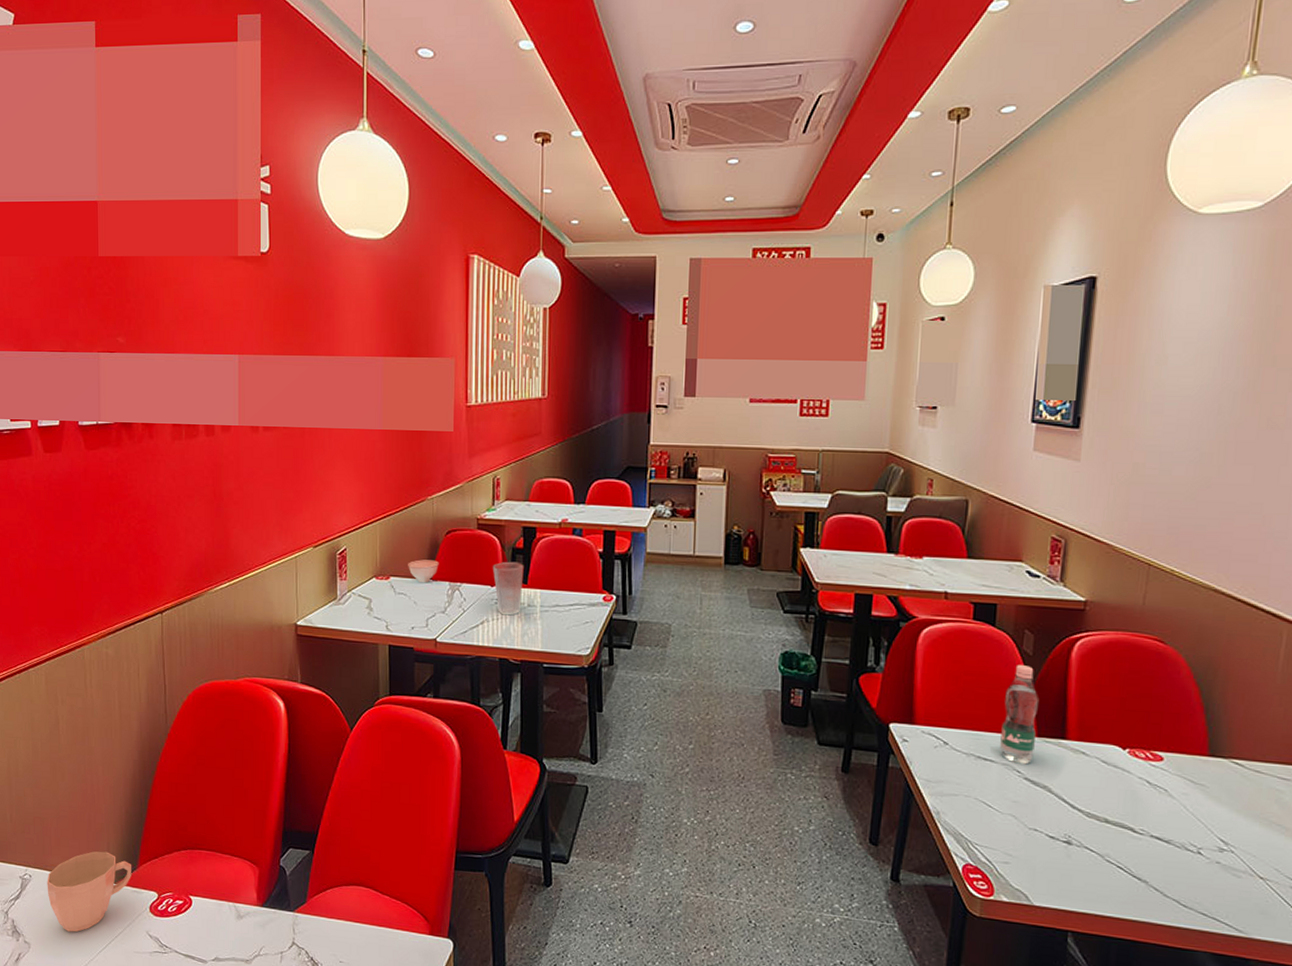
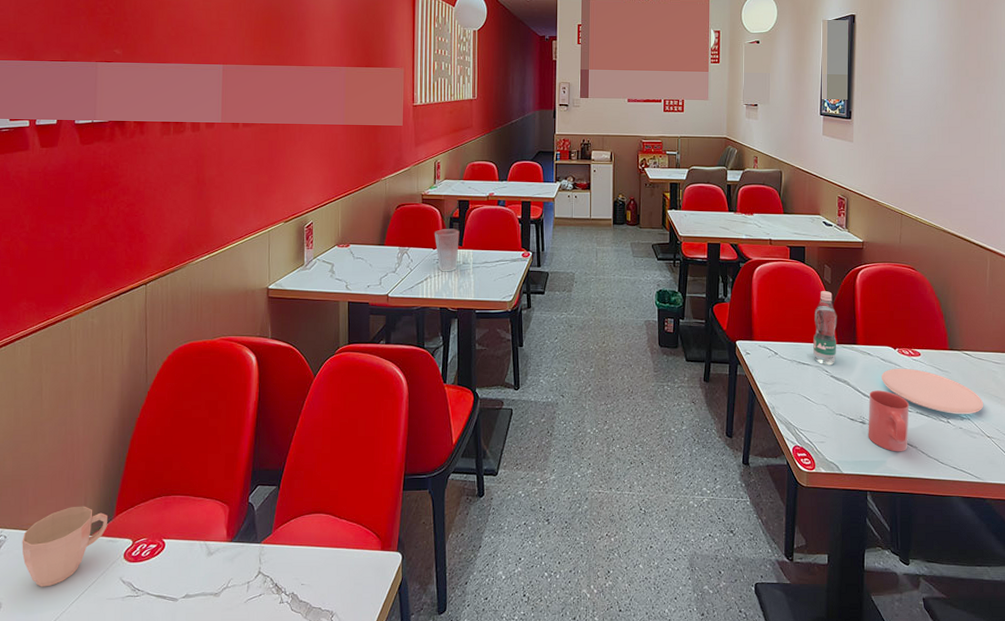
bowl: present [408,559,439,583] -> none [365,229,391,249]
cup: none [1074,801,1141,886] -> present [868,390,910,452]
plate: none [1100,775,1258,846] -> present [882,368,984,415]

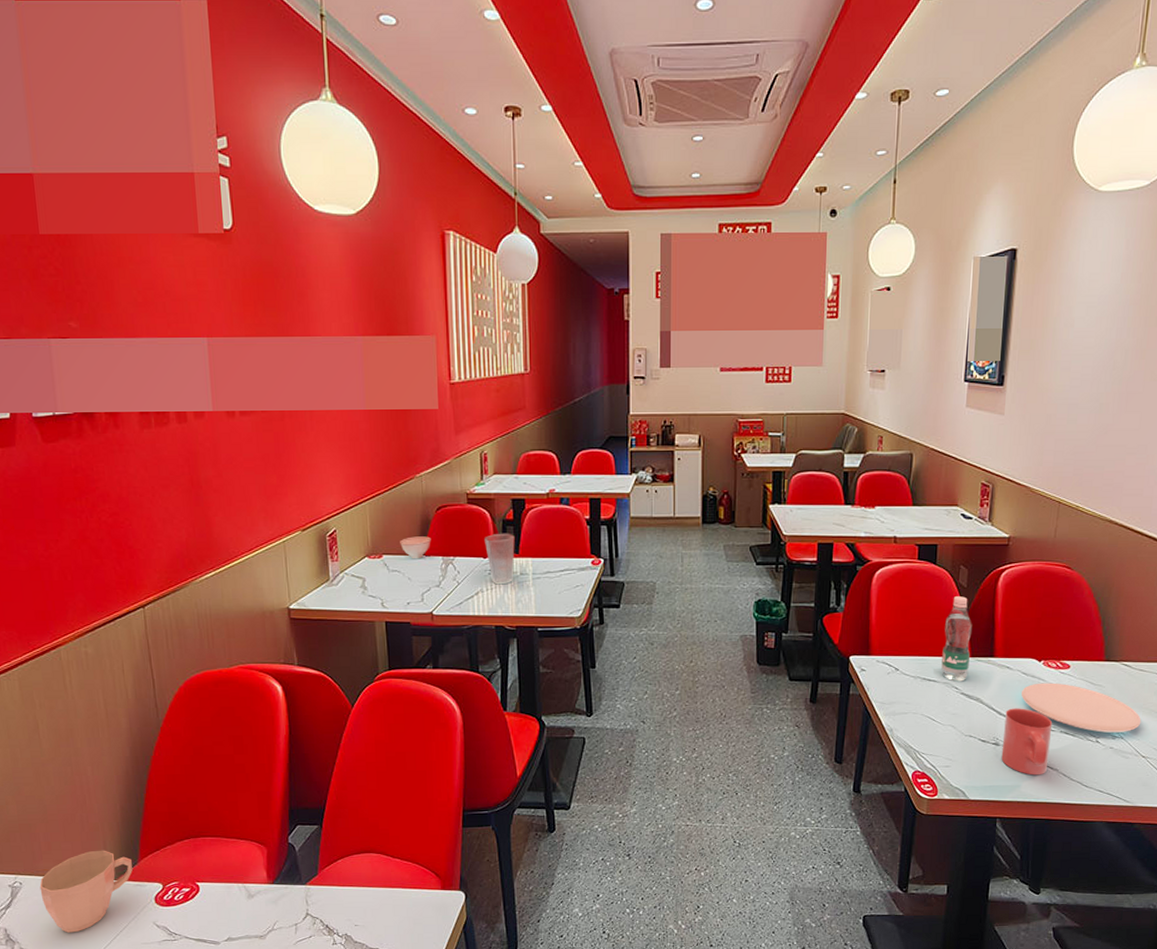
bowl: none [365,229,391,249] -> present [400,536,431,559]

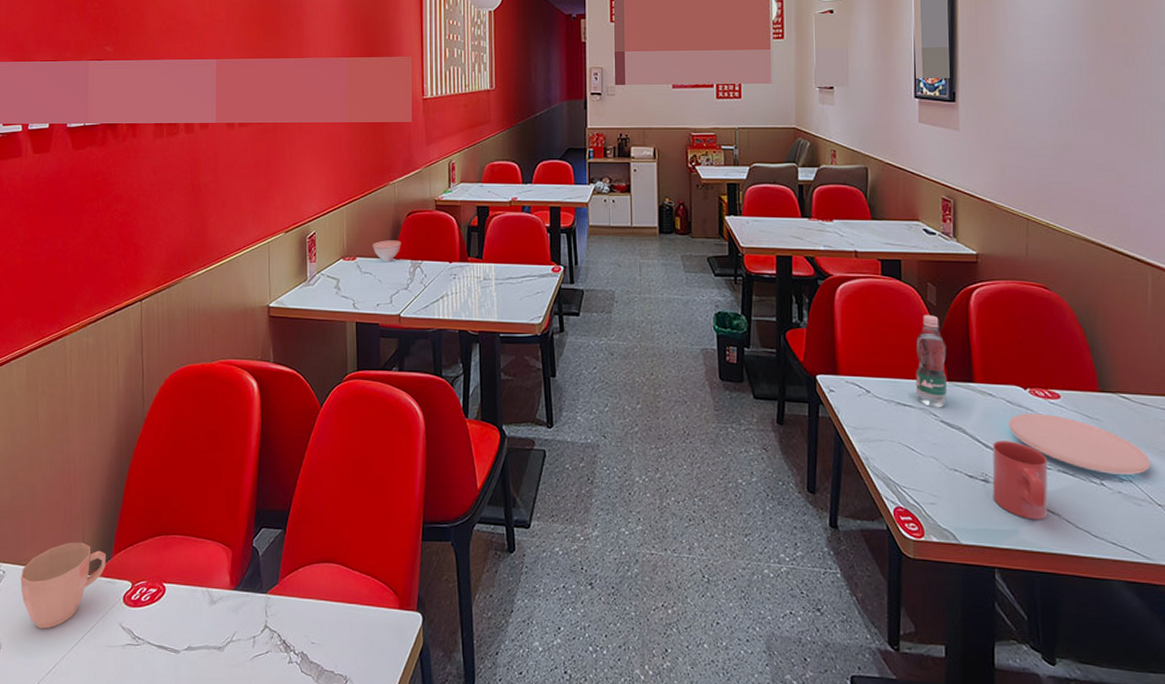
cup: present [484,533,515,585] -> none [450,238,479,289]

